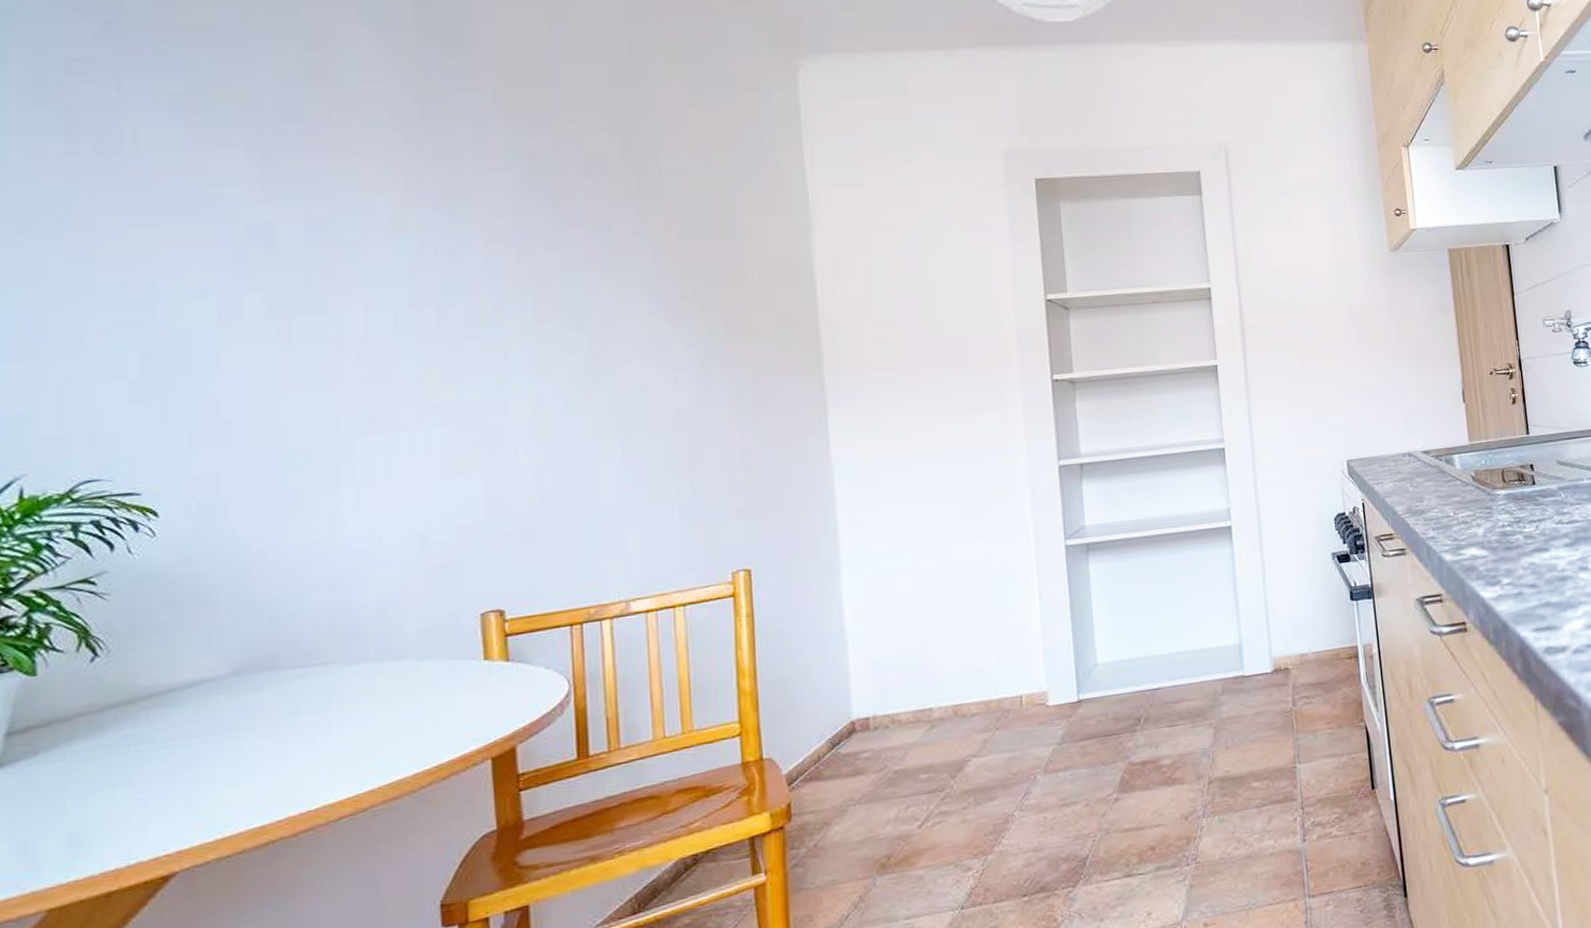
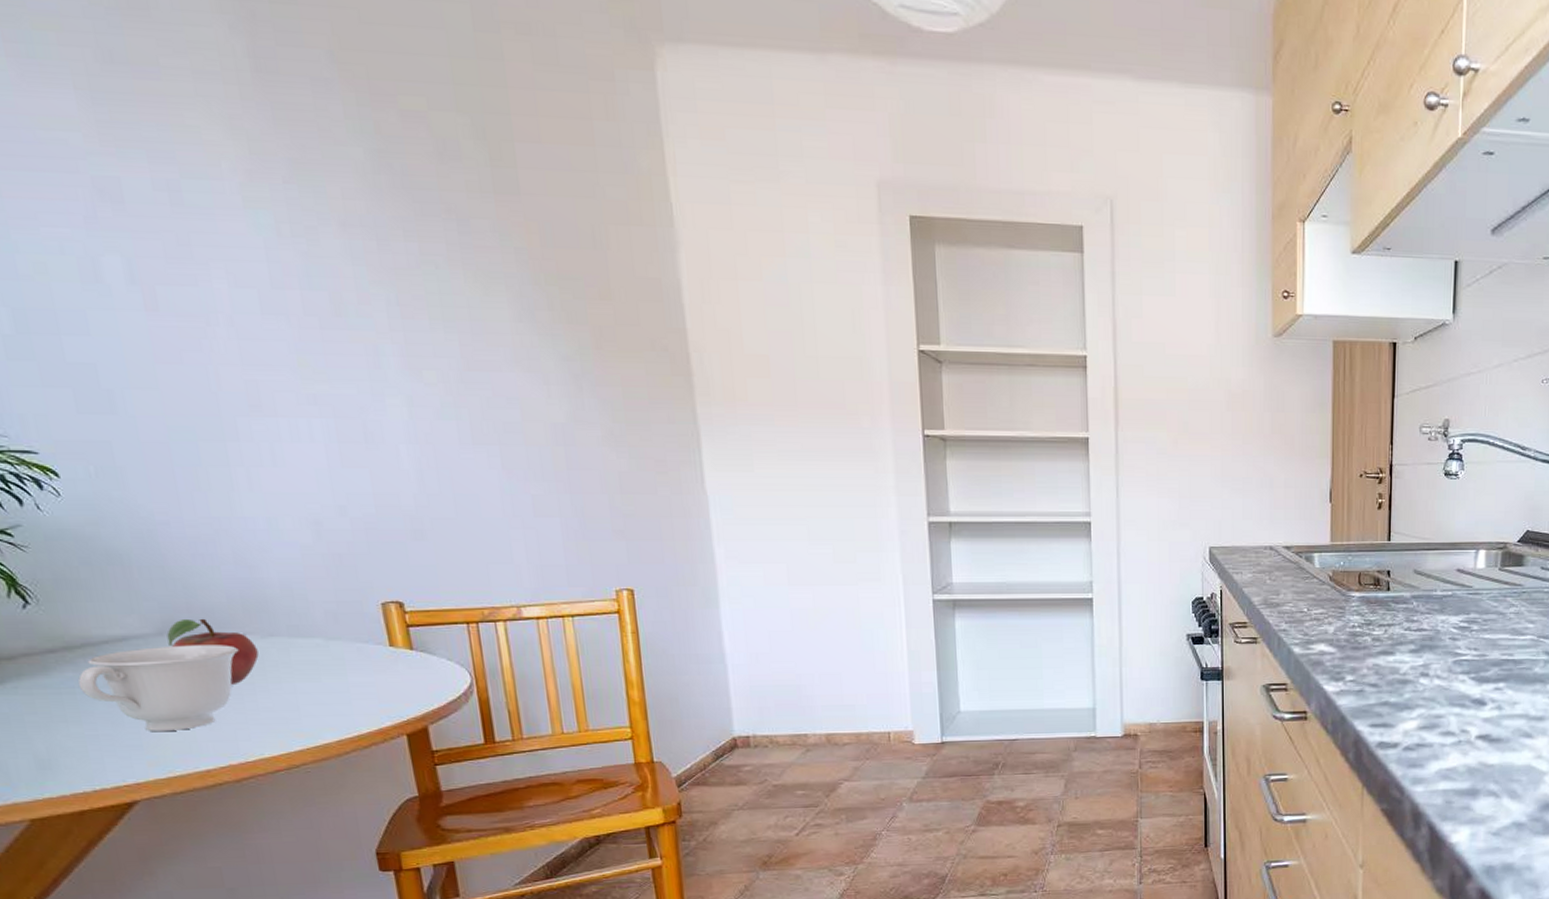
teacup: none [134,678,319,787] -> present [78,645,239,732]
fruit: none [243,651,340,724] -> present [167,618,259,686]

